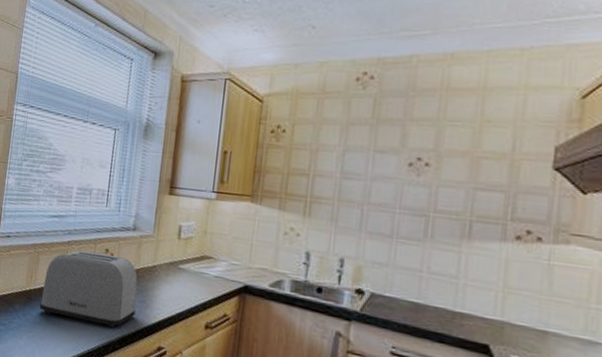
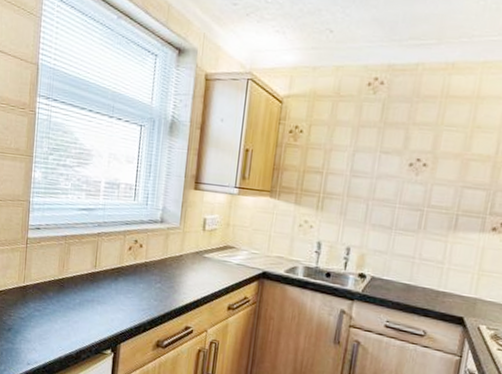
toaster: present [39,250,138,328] -> none [72,241,166,312]

